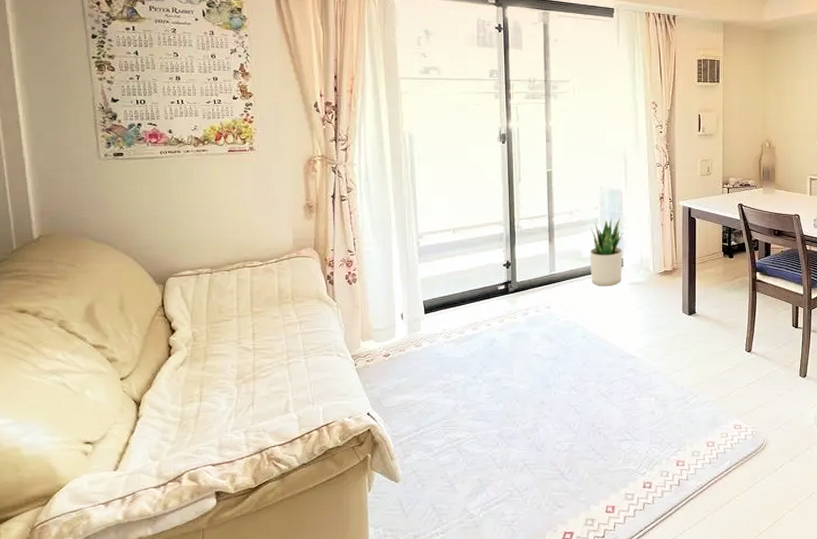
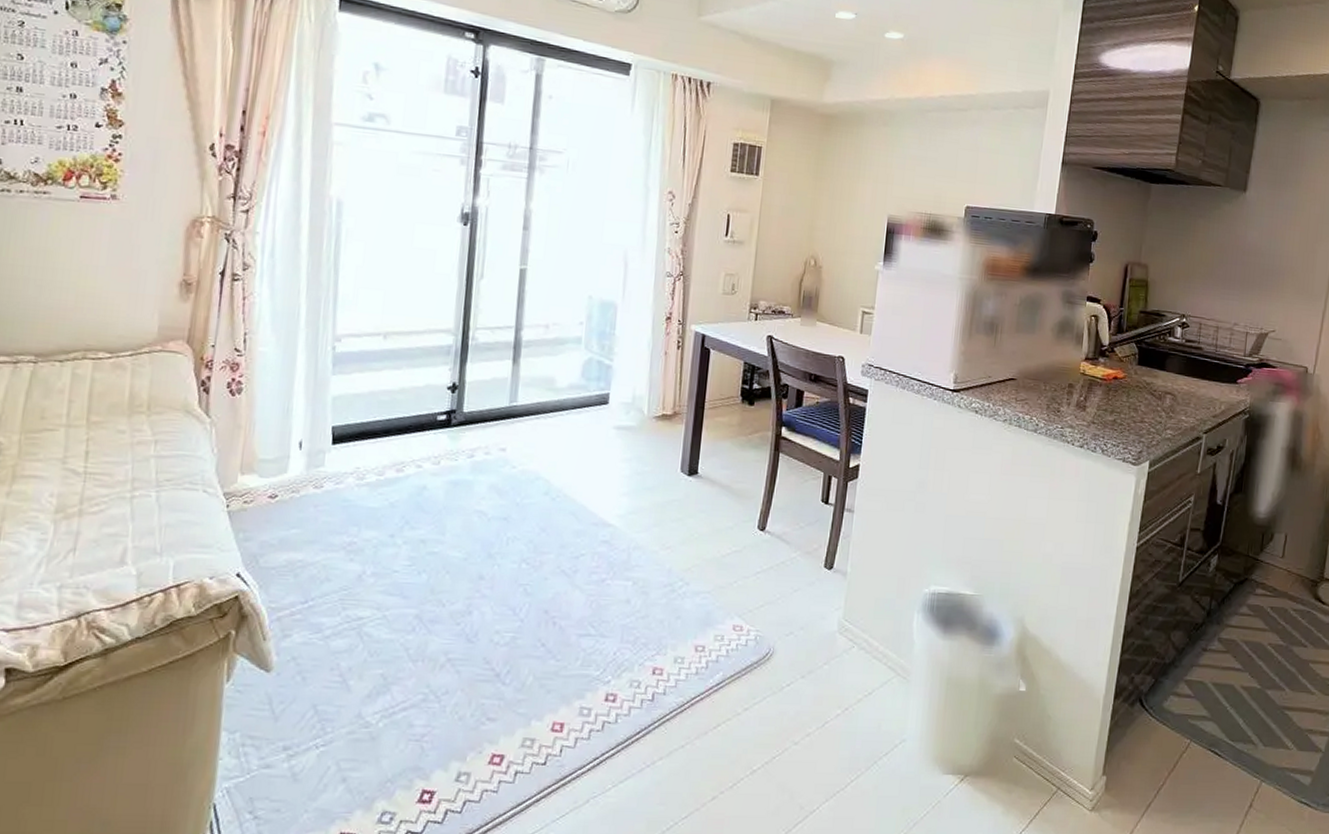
planter: present [590,218,622,287] -> none [564,339,612,429]

